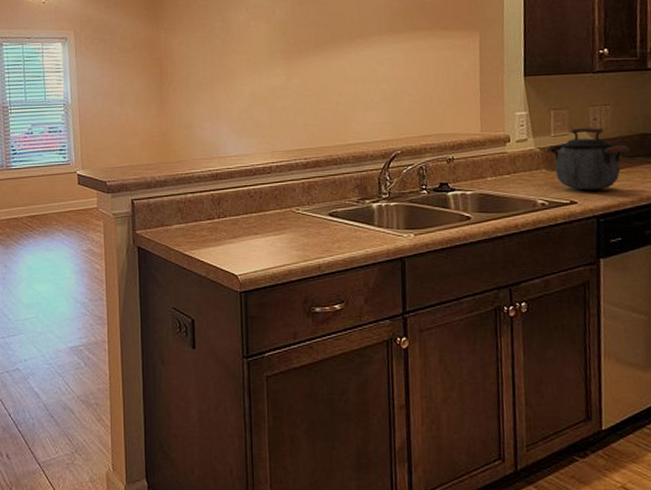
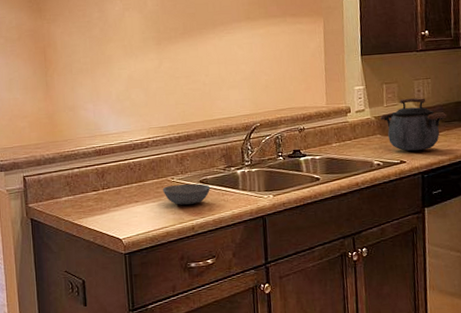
bowl: none [285,216,341,240] -> present [162,183,211,205]

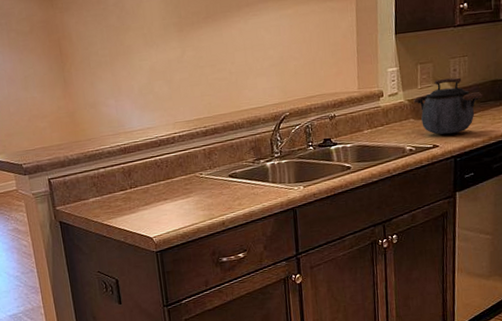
bowl: present [162,183,211,205] -> none [191,178,240,201]

